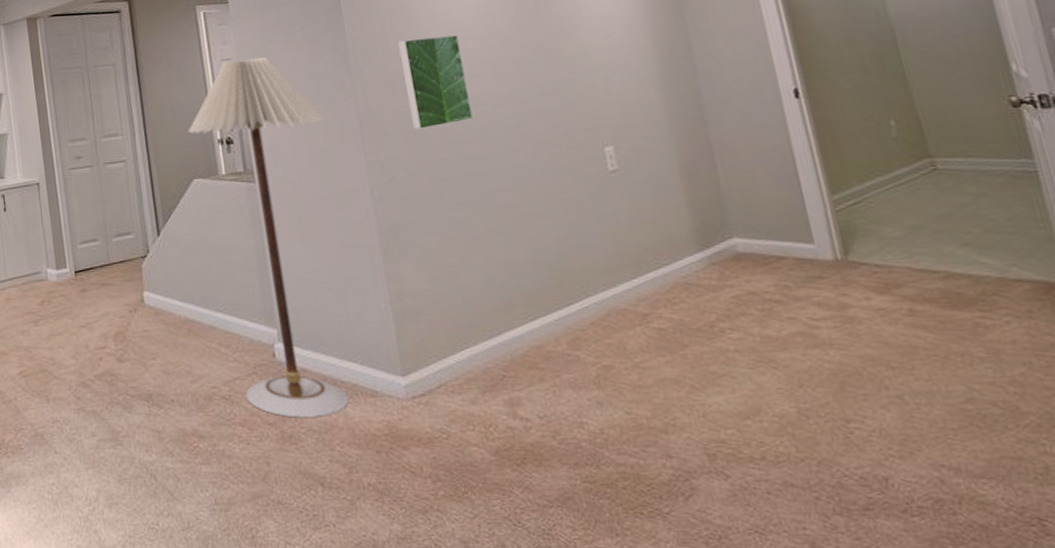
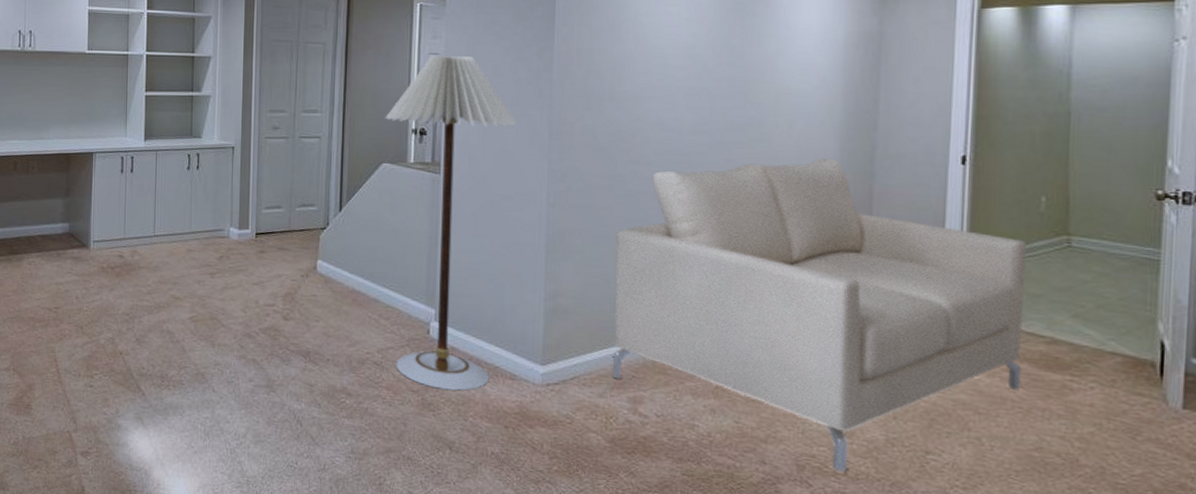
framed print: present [397,34,474,130] -> none [598,58,662,147]
sofa: none [451,110,930,456] -> present [613,157,1027,472]

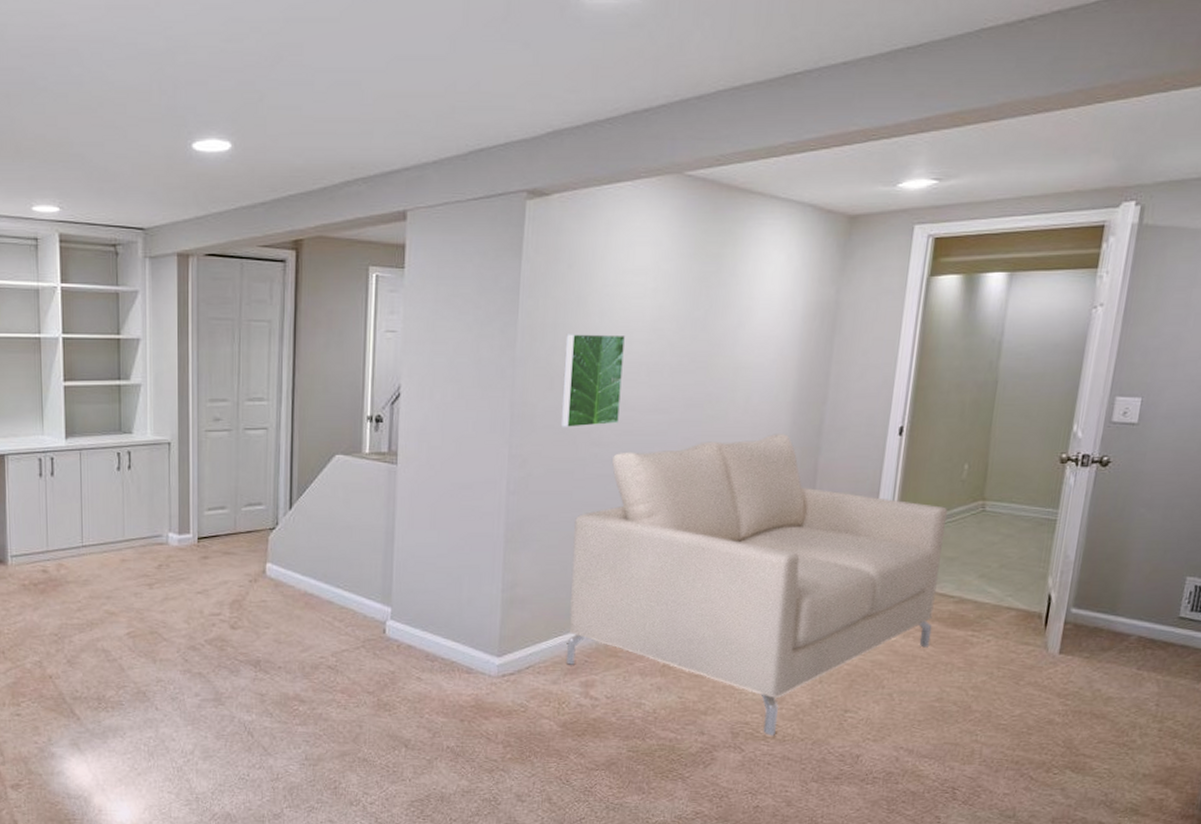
floor lamp: present [385,56,519,391] -> none [338,334,480,690]
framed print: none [598,58,662,147] -> present [560,334,626,429]

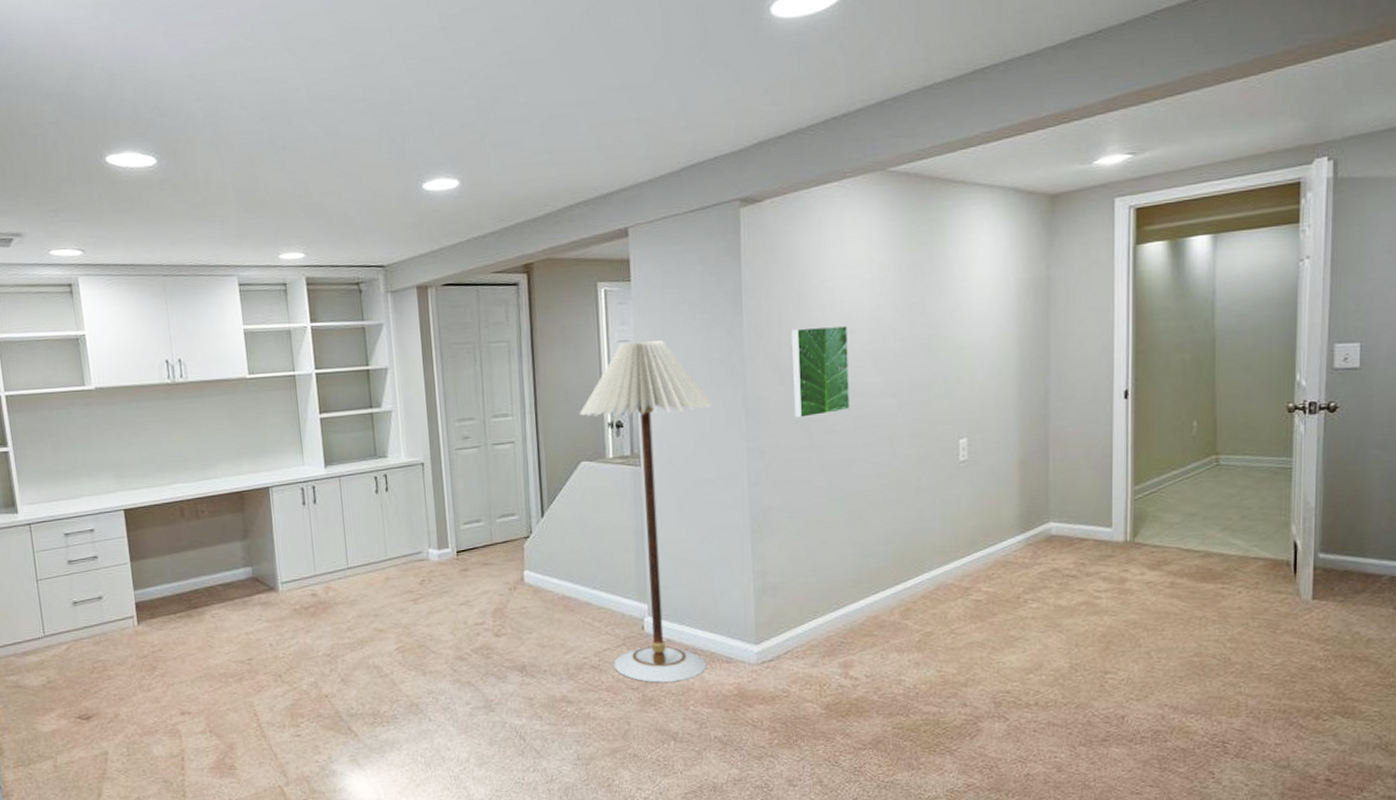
floor lamp: none [338,334,480,690] -> present [579,340,714,684]
sofa: present [567,432,948,736] -> none [817,405,1183,703]

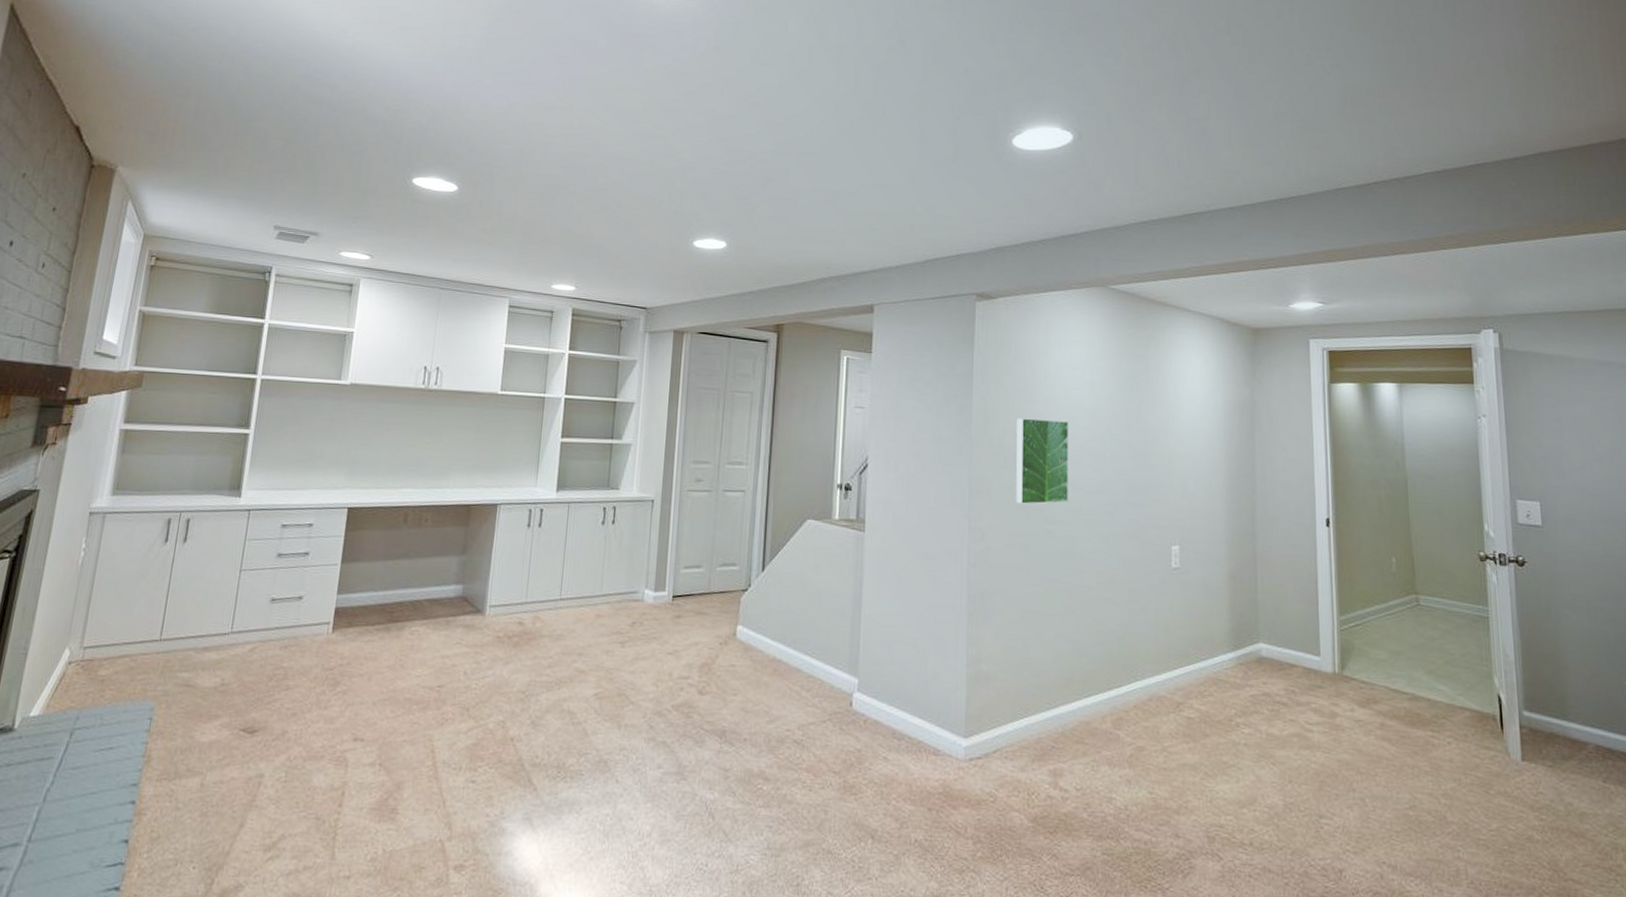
floor lamp: present [579,340,714,684] -> none [811,409,940,771]

